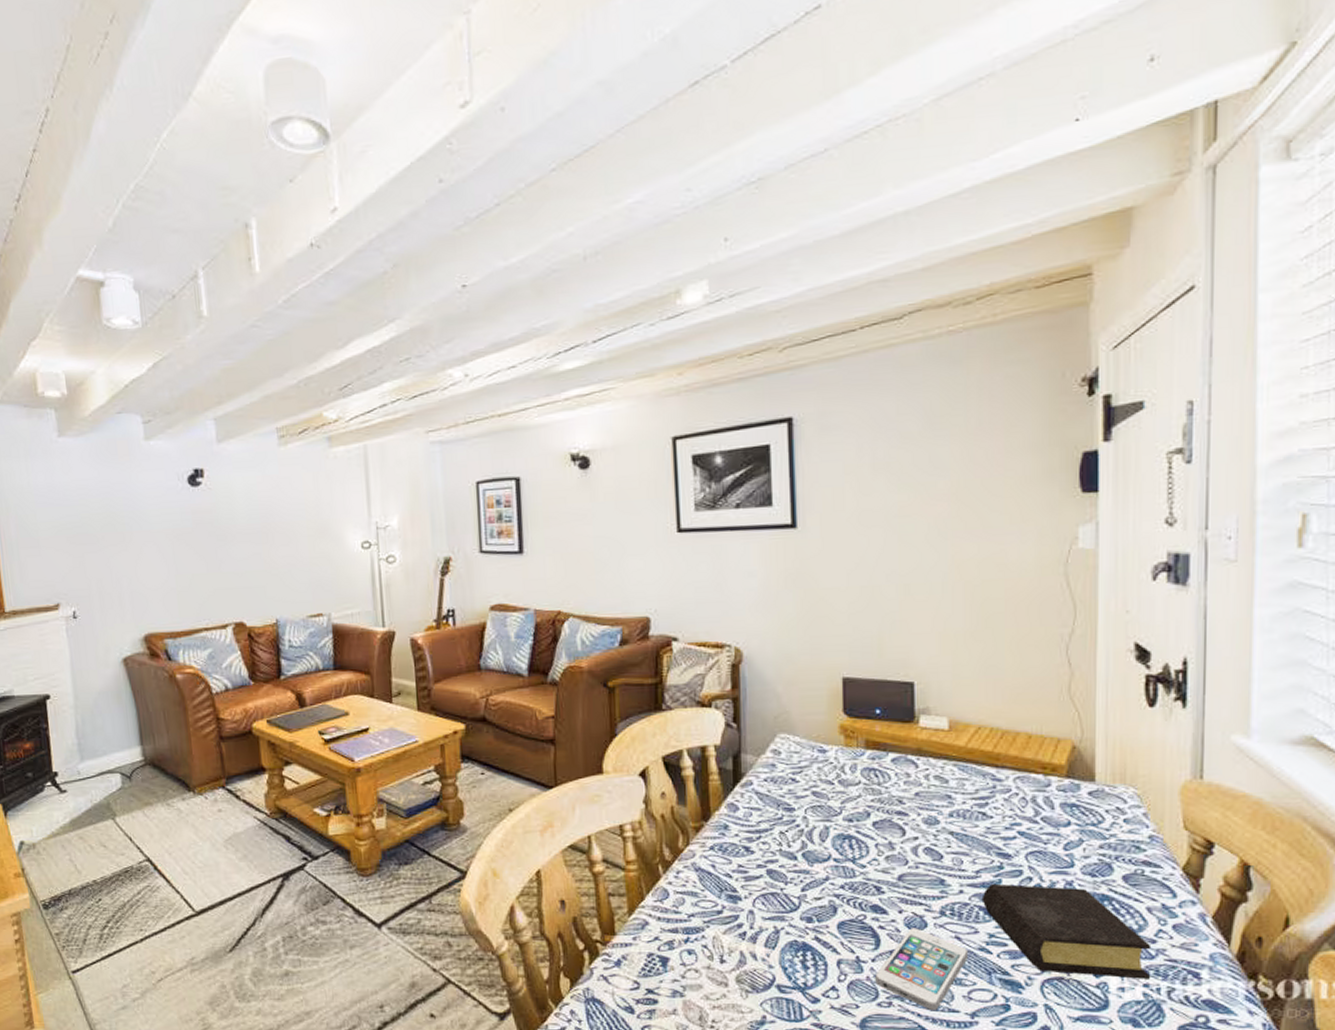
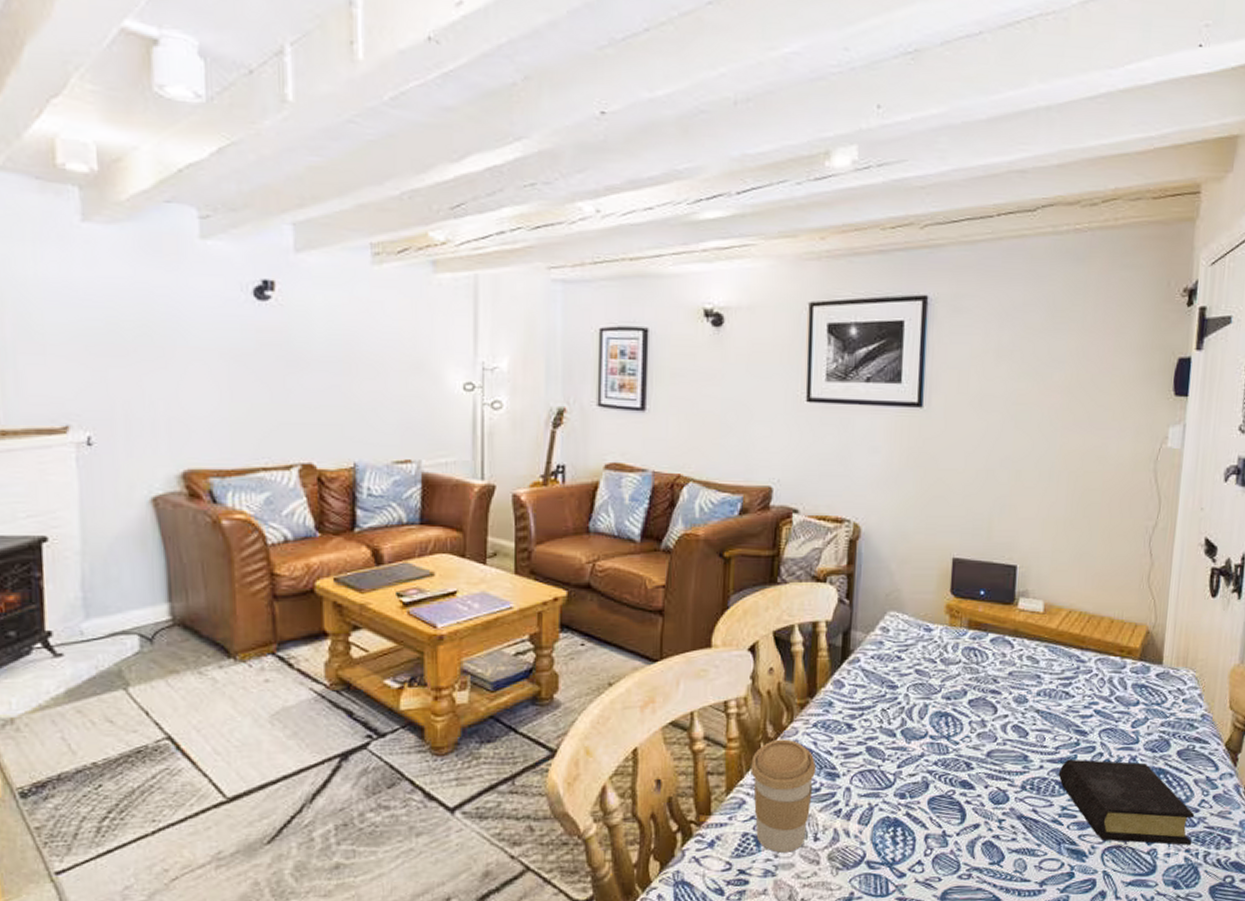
coffee cup: none [651,862,717,974] -> present [751,739,817,853]
smartphone: present [875,928,969,1011] -> none [958,802,1043,882]

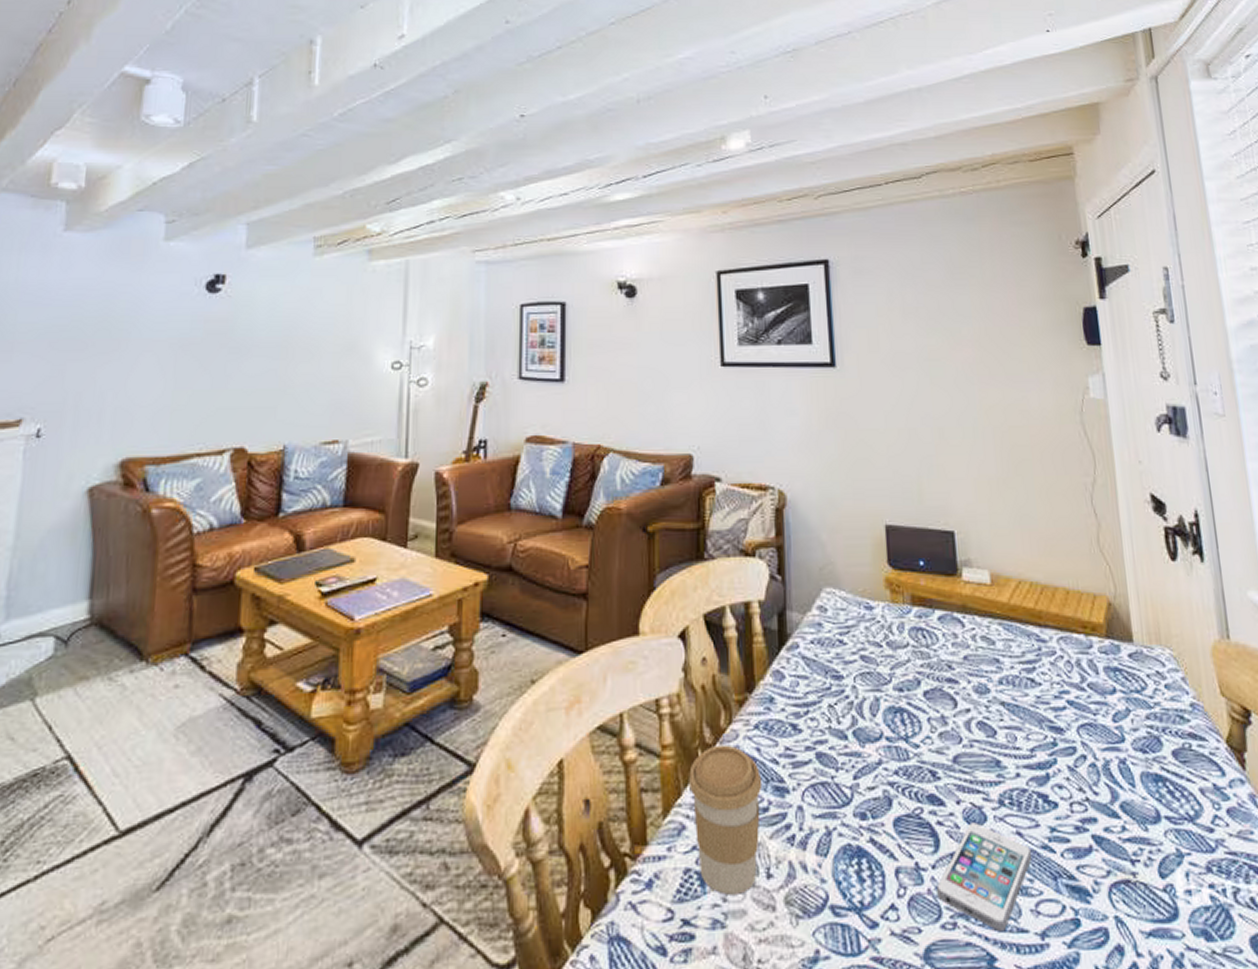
smartphone: none [958,802,1043,882] -> present [937,822,1033,933]
book: present [1058,759,1195,845] -> none [1038,763,1215,879]

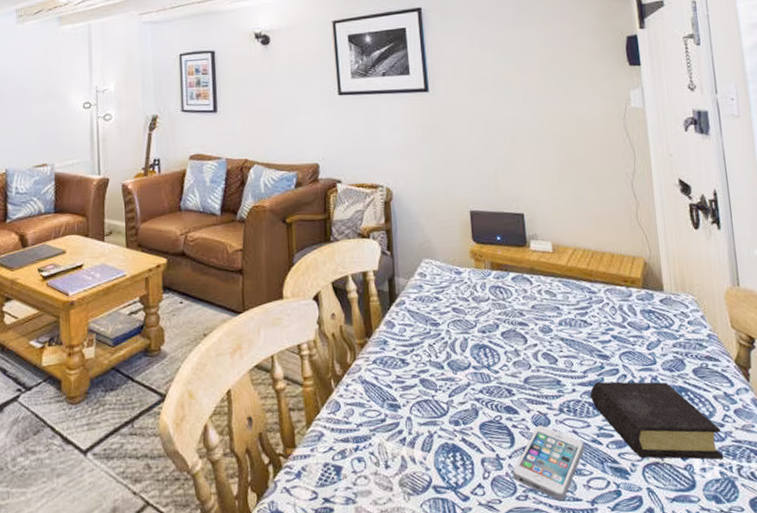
coffee cup: present [689,744,763,895] -> none [325,375,380,481]
book: none [1038,763,1215,879] -> present [590,381,724,460]

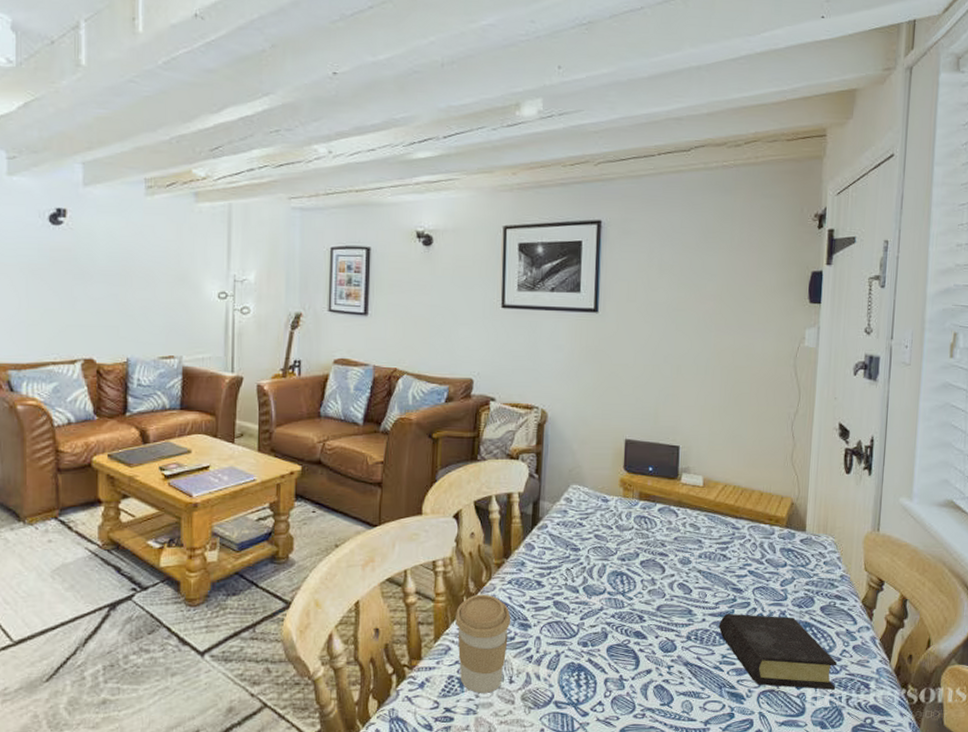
coffee cup: none [325,375,380,481] -> present [455,594,511,693]
smartphone: present [513,425,585,501] -> none [633,650,706,721]

